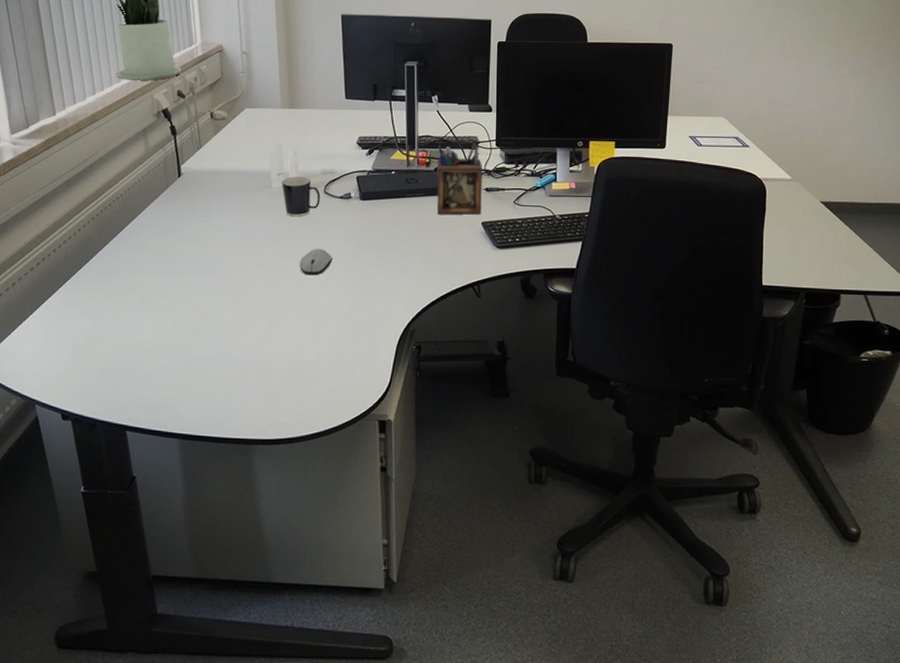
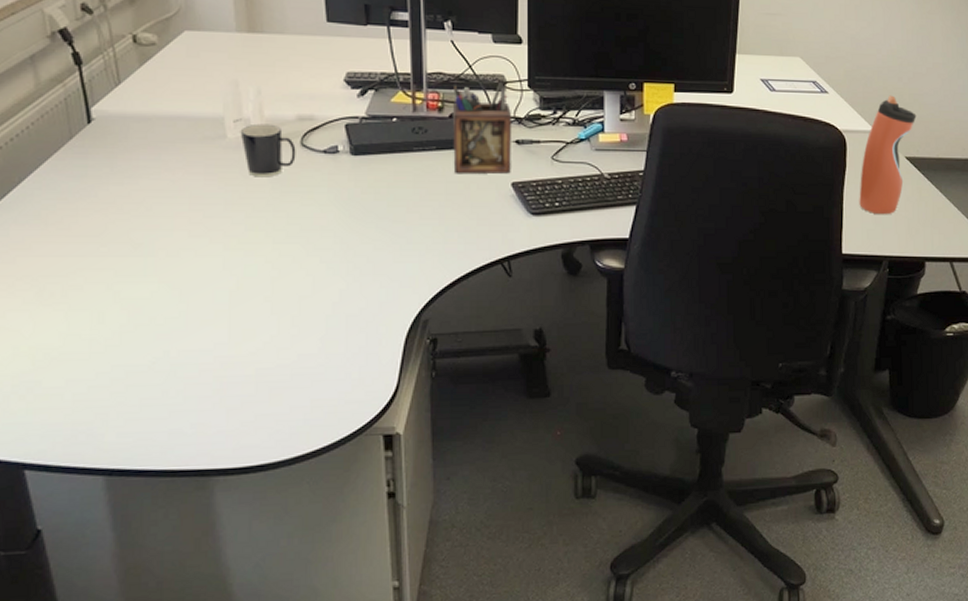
computer mouse: present [300,248,332,276] -> none [270,217,315,254]
water bottle: none [778,148,831,252] -> present [859,95,917,215]

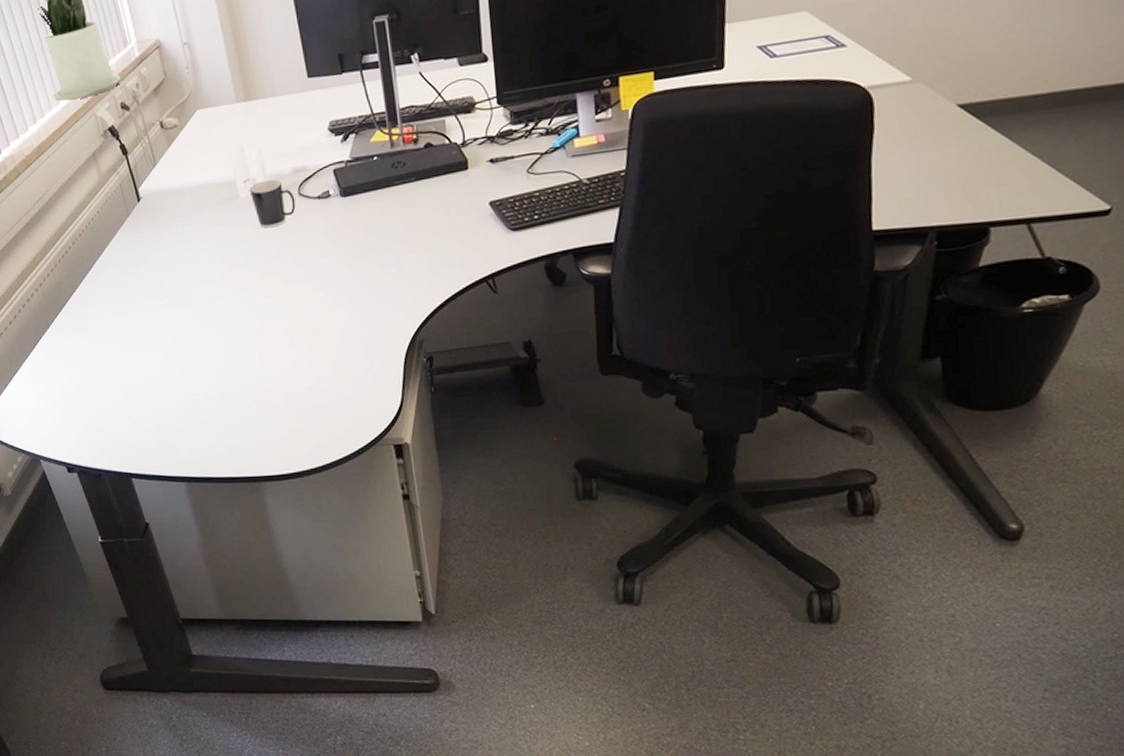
desk organizer: present [452,81,512,174] -> none [425,103,488,200]
water bottle: present [859,95,917,215] -> none [893,32,973,180]

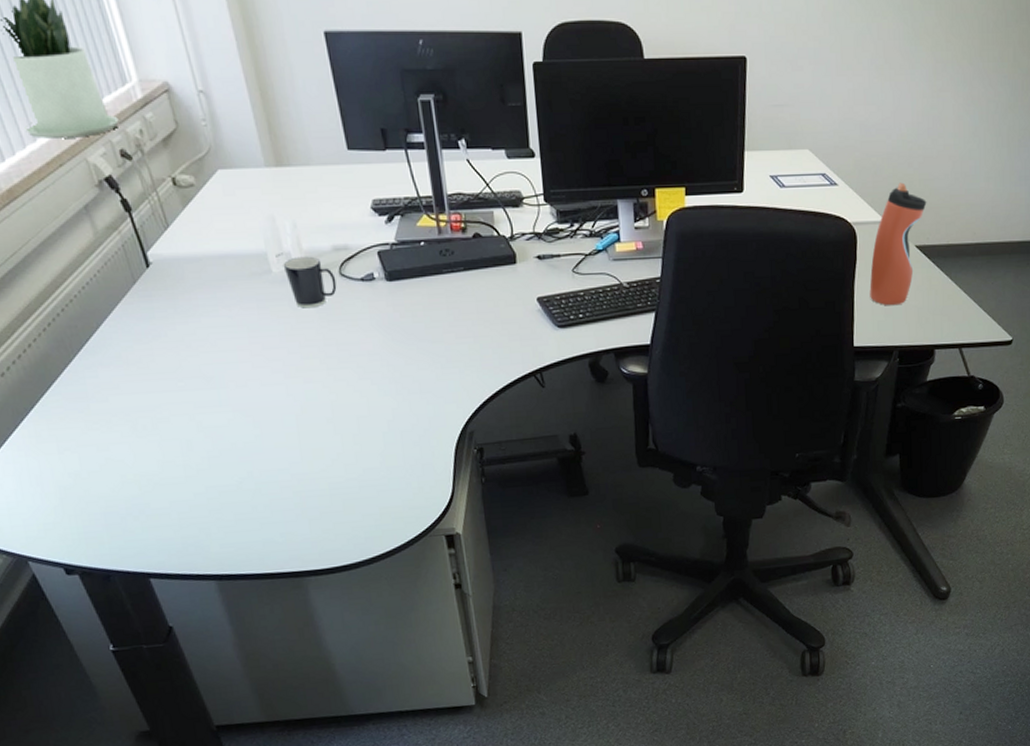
water bottle: none [893,32,973,180] -> present [869,182,927,306]

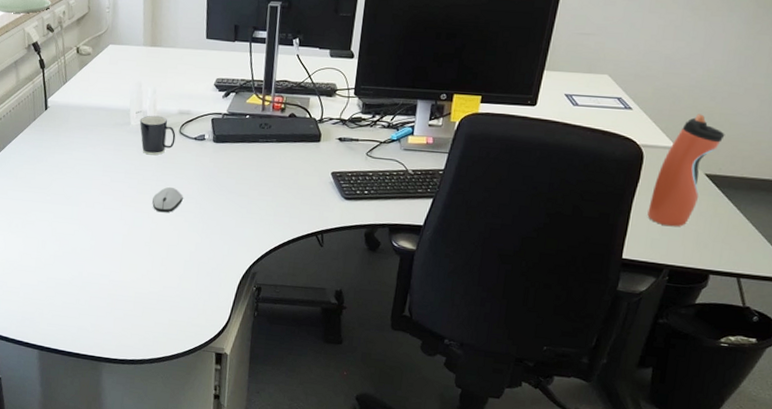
computer mouse: none [324,344,364,379] -> present [152,186,183,213]

